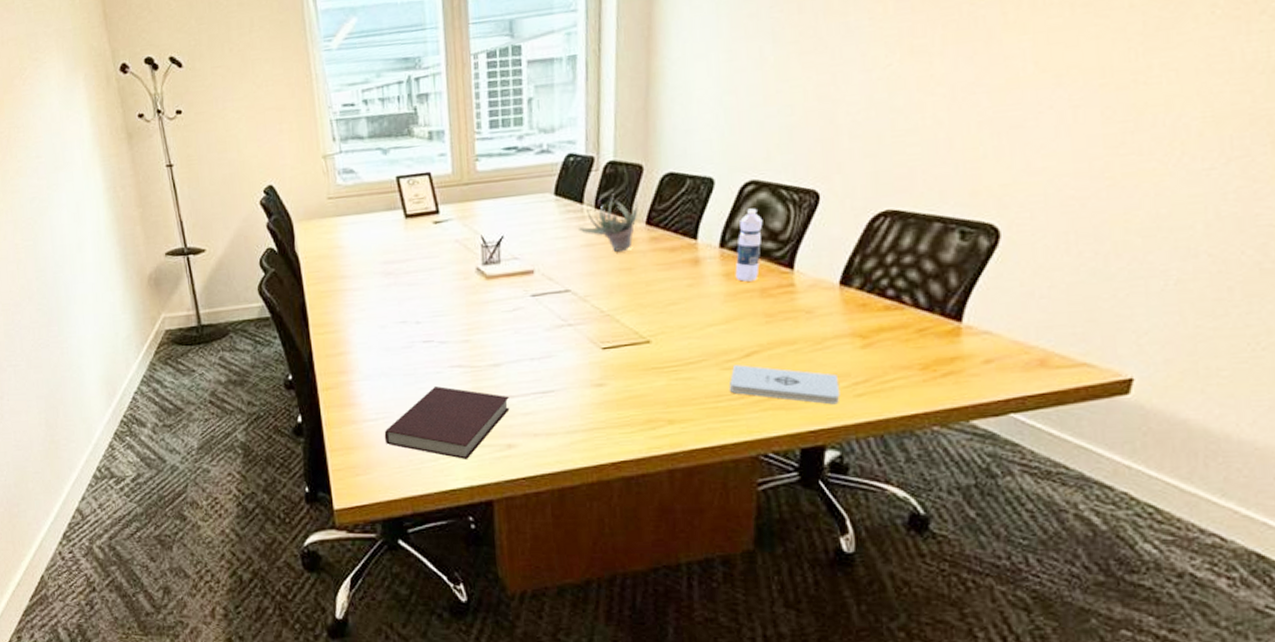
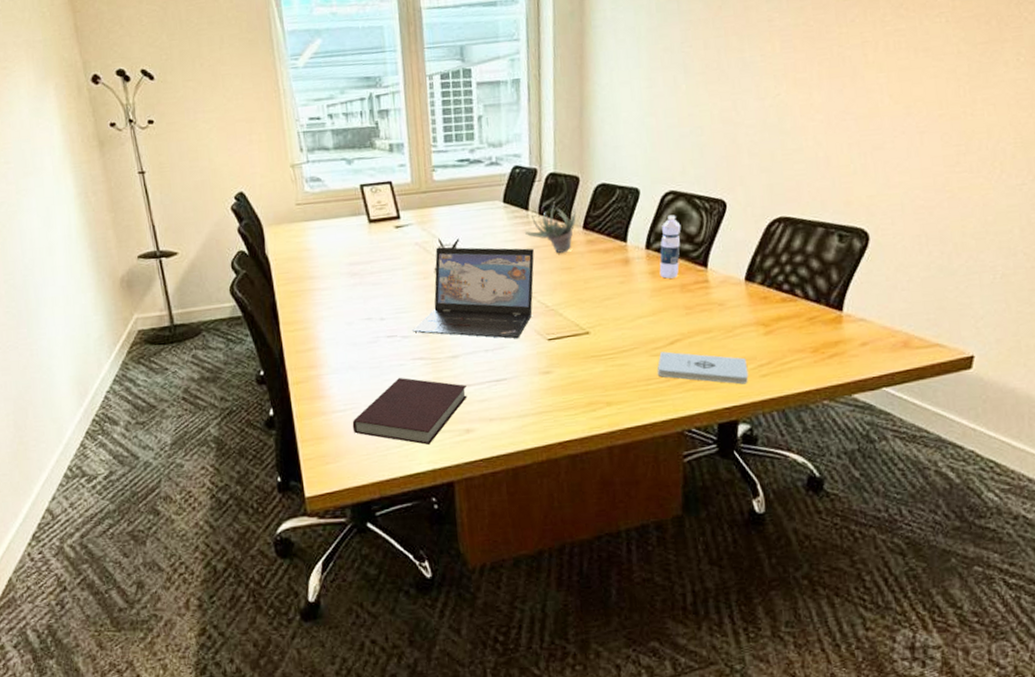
laptop: none [451,244,589,347] -> present [413,247,535,339]

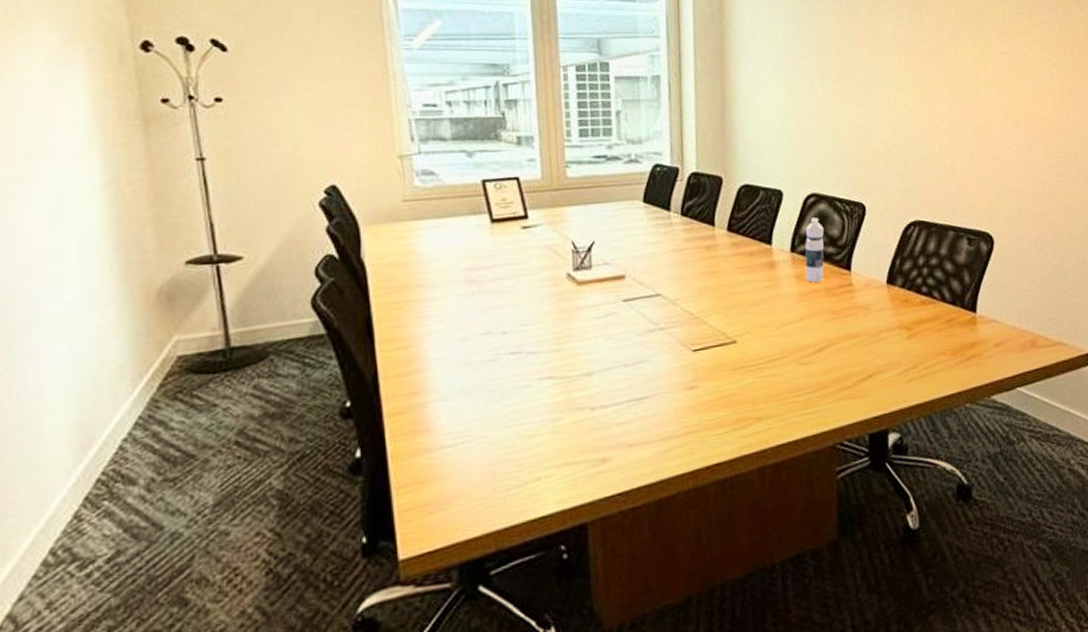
notebook: present [352,377,467,445] -> none [463,401,603,481]
laptop: present [413,247,535,339] -> none [540,250,677,351]
succulent plant: present [524,201,576,254] -> none [666,202,720,257]
notepad: present [657,351,749,385] -> none [806,359,896,391]

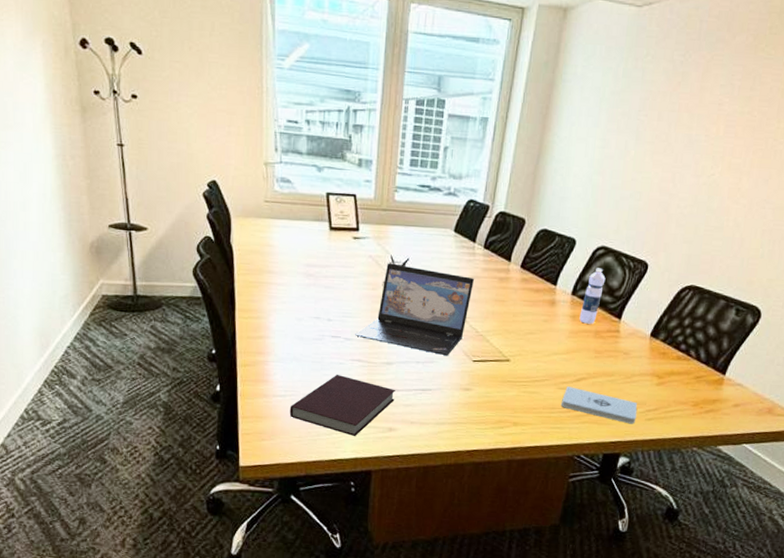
notebook: none [463,401,603,481] -> present [289,374,395,436]
laptop: none [540,250,677,351] -> present [355,263,474,356]
notepad: none [806,359,896,391] -> present [560,386,637,424]

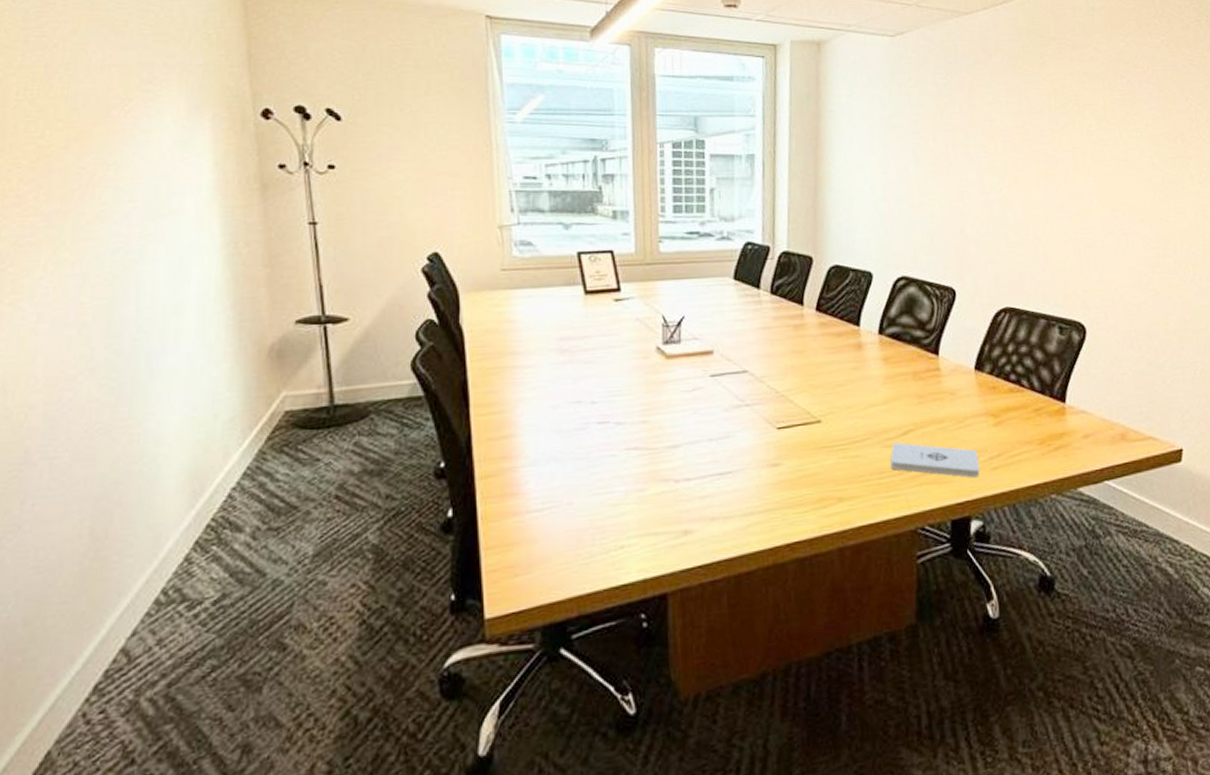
notebook: present [289,374,395,436] -> none [550,470,687,550]
laptop: present [355,263,474,356] -> none [628,324,765,427]
water bottle: present [579,268,606,324] -> none [892,300,913,366]

